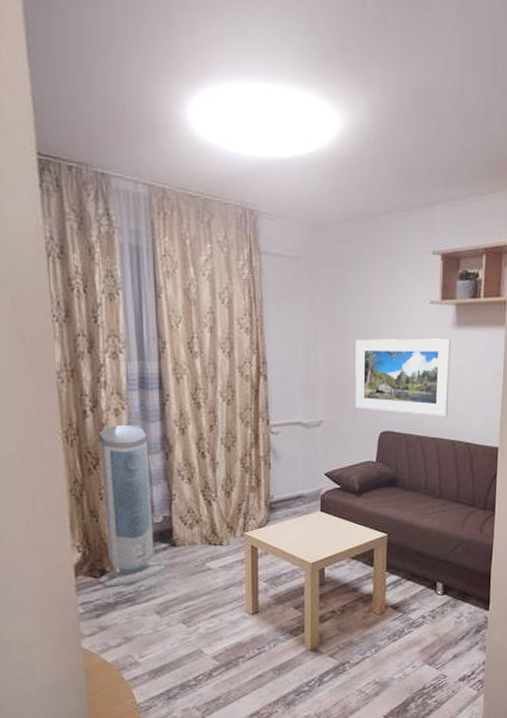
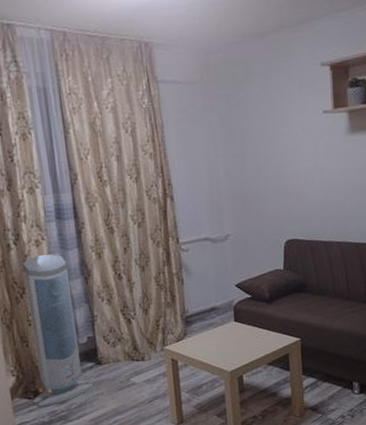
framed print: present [355,338,451,417] -> none [254,145,349,221]

